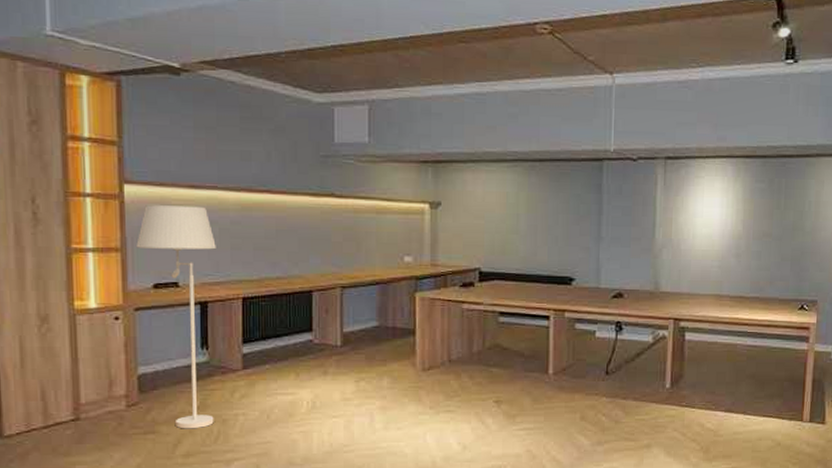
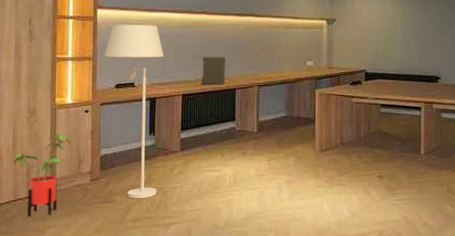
house plant: none [22,347,98,451] -> present [13,134,71,217]
binder: none [266,248,299,286] -> present [201,56,226,86]

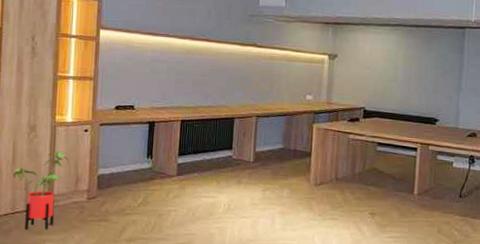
floor lamp: present [104,24,164,199] -> none [105,46,165,220]
binder: present [201,56,226,86] -> none [200,83,226,113]

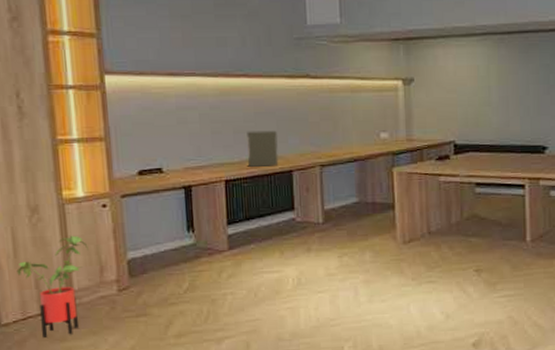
binder: none [200,83,226,113] -> present [247,130,279,168]

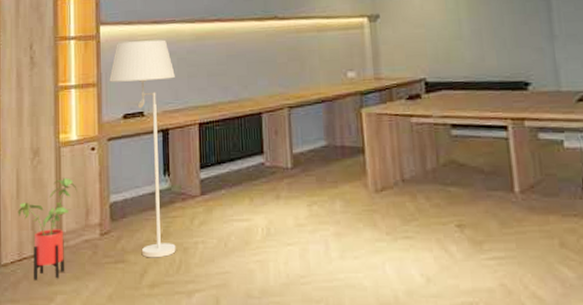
floor lamp: none [119,93,203,311] -> present [109,39,176,258]
binder: present [247,130,279,168] -> none [219,72,249,111]

